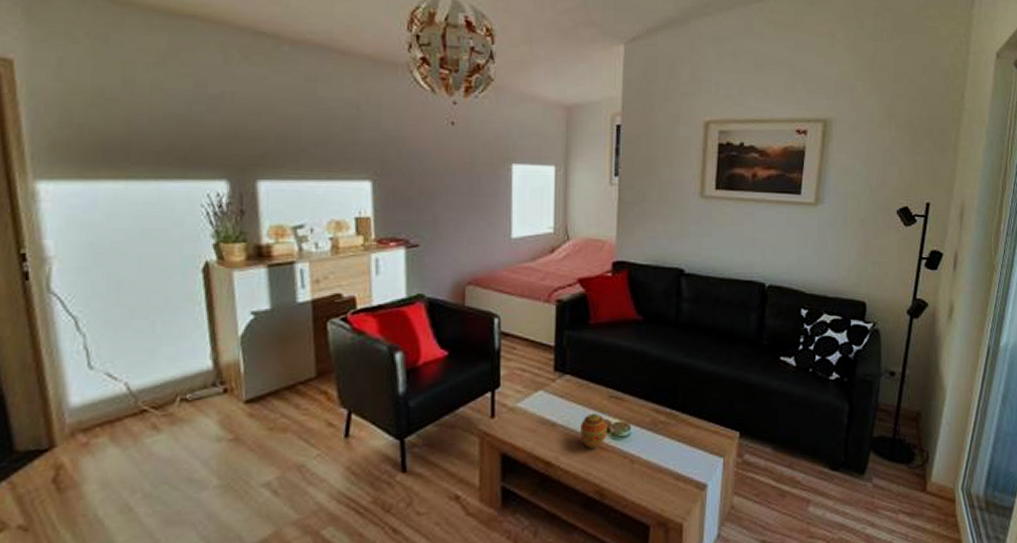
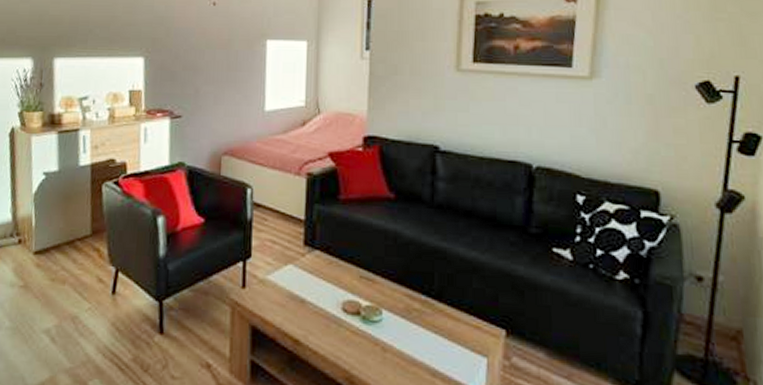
decorative egg: present [580,413,607,448] -> none [330,293,358,331]

